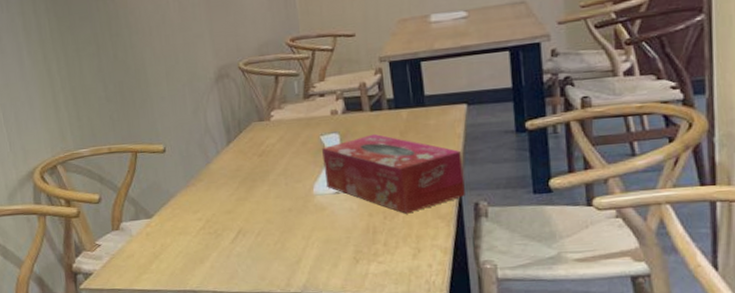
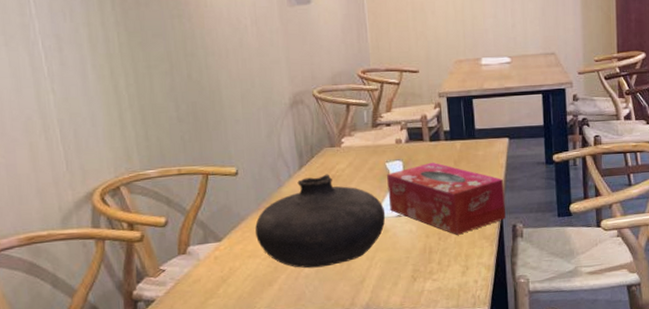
vase: none [185,149,322,247] -> present [255,174,386,269]

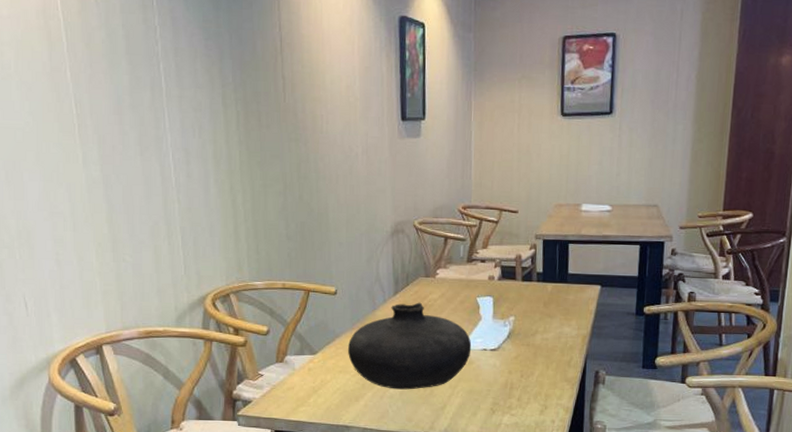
tissue box: present [386,162,506,235] -> none [476,301,591,375]

